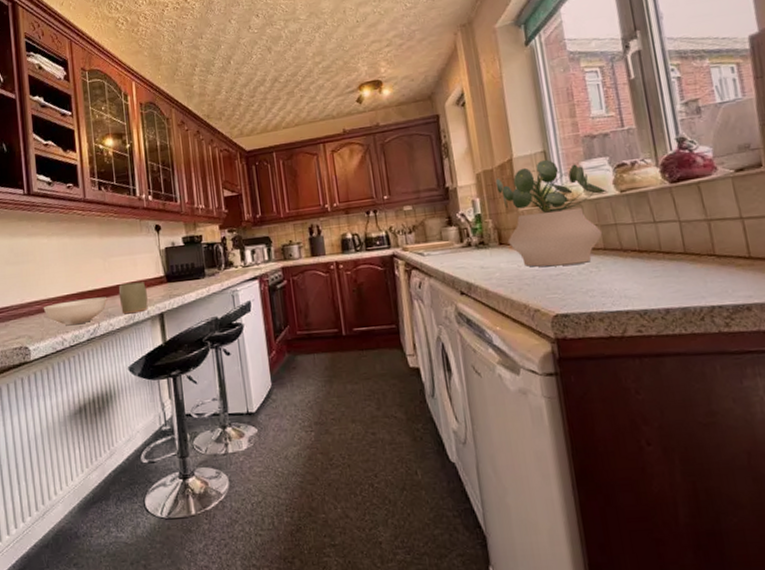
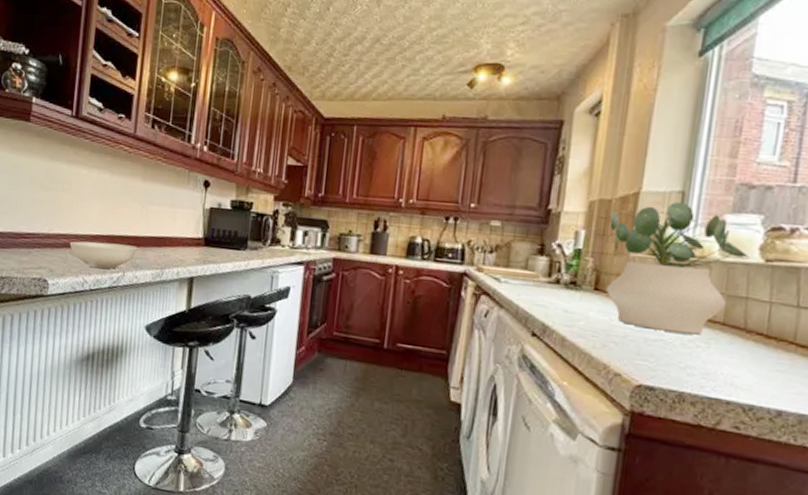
mug: present [118,282,148,314] -> none [149,236,181,271]

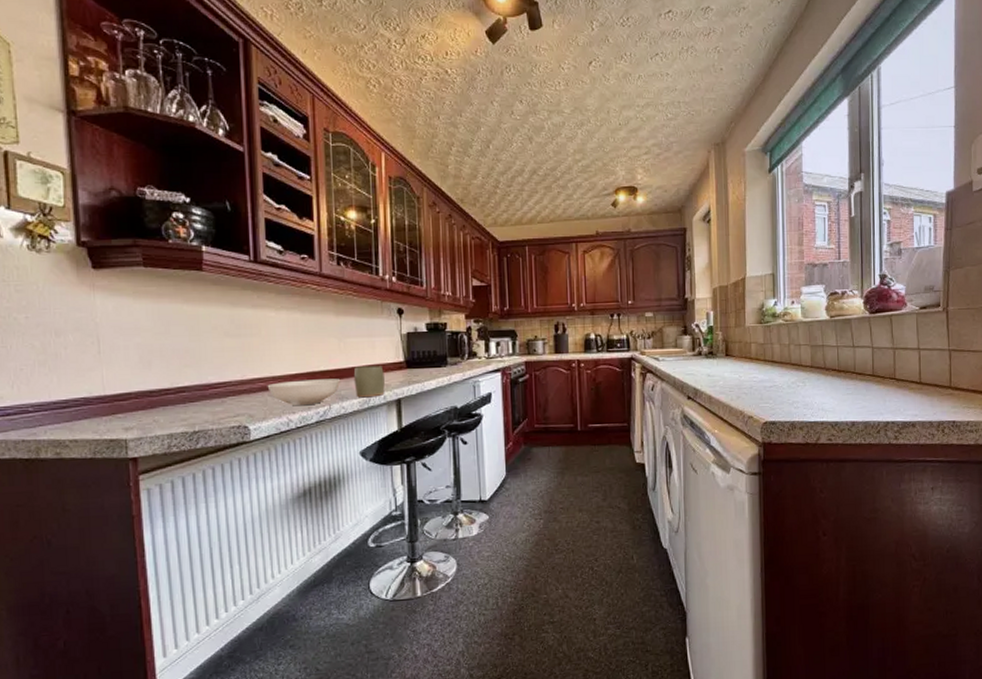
mug: none [149,236,181,271] -> present [353,366,385,398]
potted plant: present [605,201,750,335] -> none [729,281,820,379]

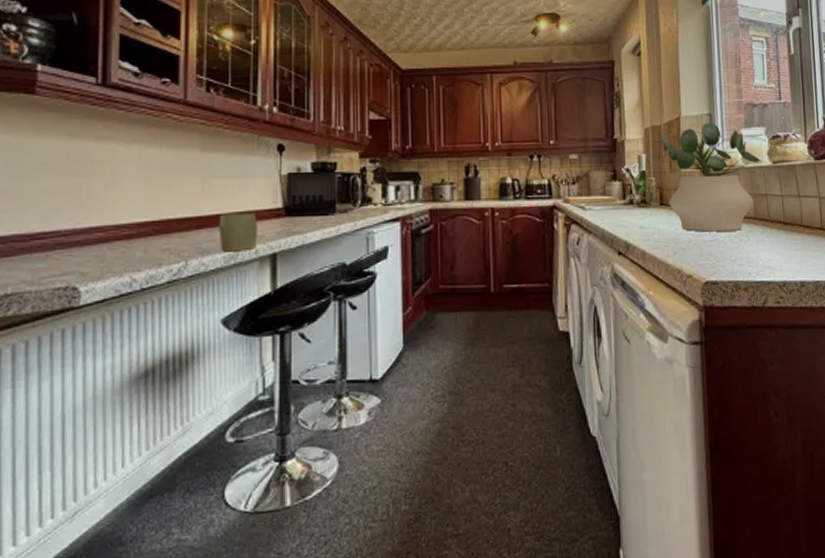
bowl: present [267,378,341,406] -> none [107,228,202,263]
potted plant: none [729,281,820,379] -> present [662,122,762,232]

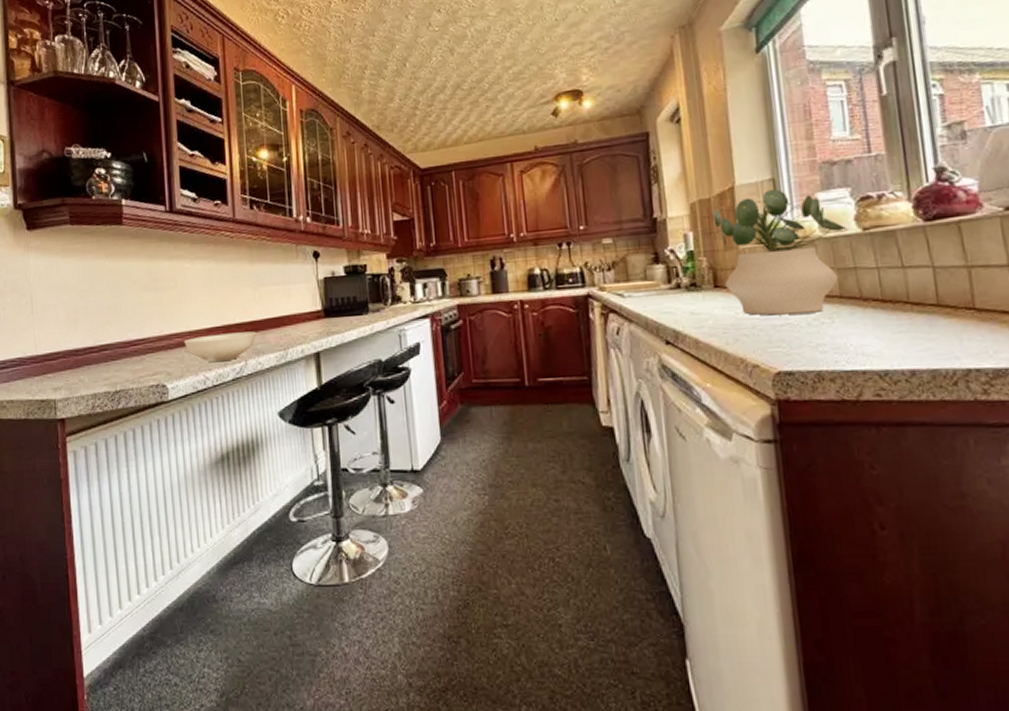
bowl: none [107,228,202,263] -> present [184,331,257,363]
mug: present [218,213,257,252] -> none [269,316,303,352]

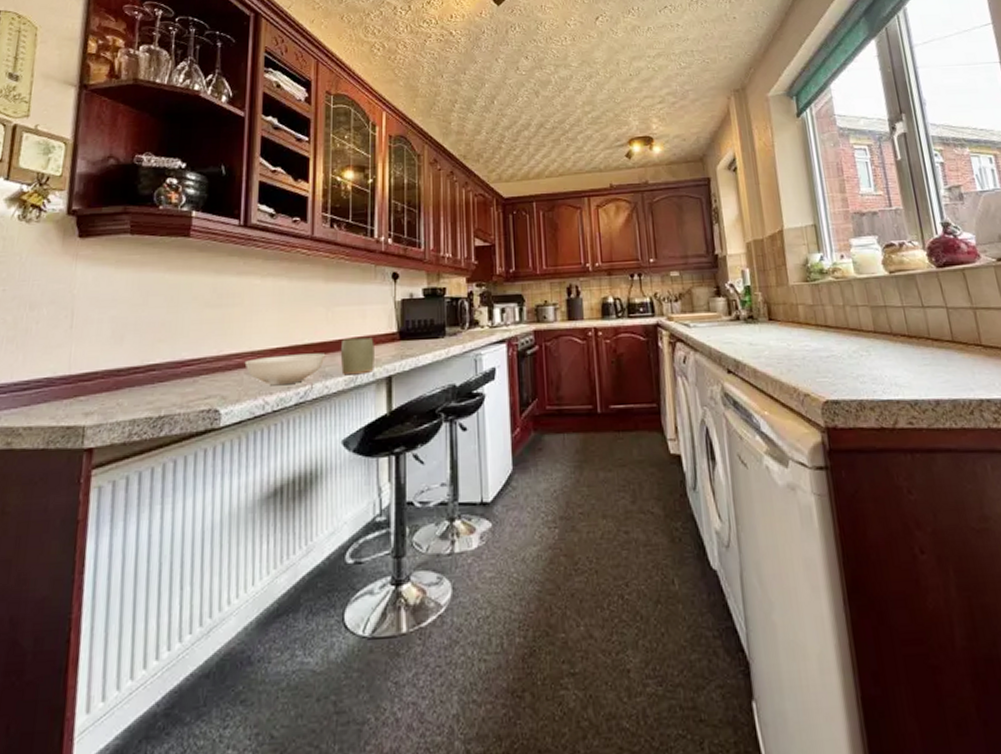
mug: none [269,316,303,352] -> present [340,338,374,375]
potted plant: present [712,188,848,316] -> none [765,233,877,348]

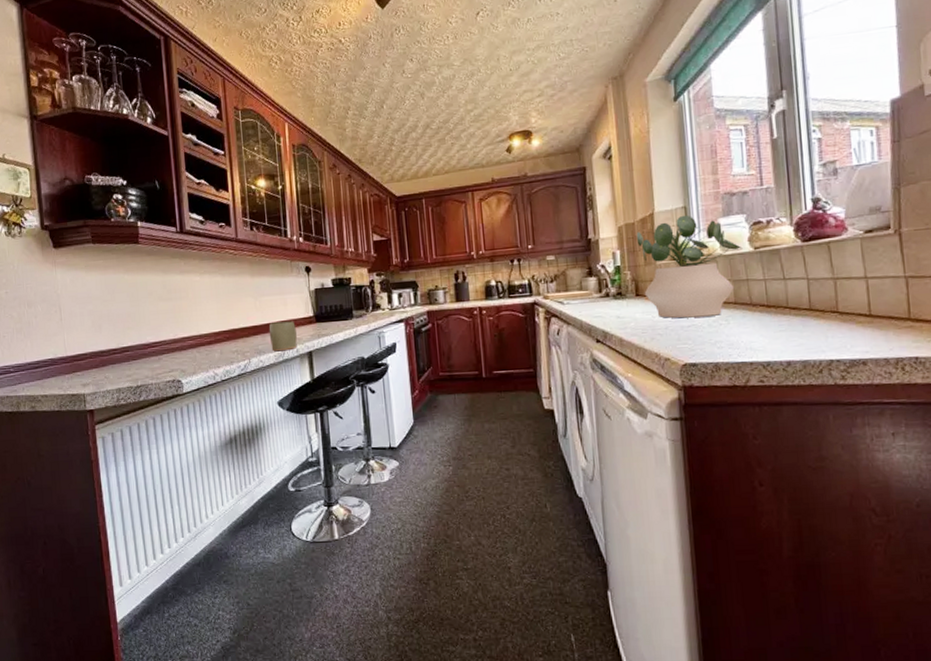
bowl: present [244,353,326,386] -> none [195,334,258,361]
potted plant: none [765,233,877,348] -> present [636,215,743,319]

